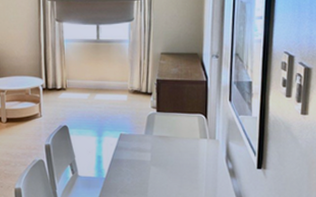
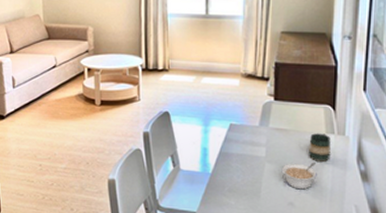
legume: none [165,164,194,188] -> present [282,162,317,190]
mug: none [186,138,204,162] -> present [309,133,330,162]

